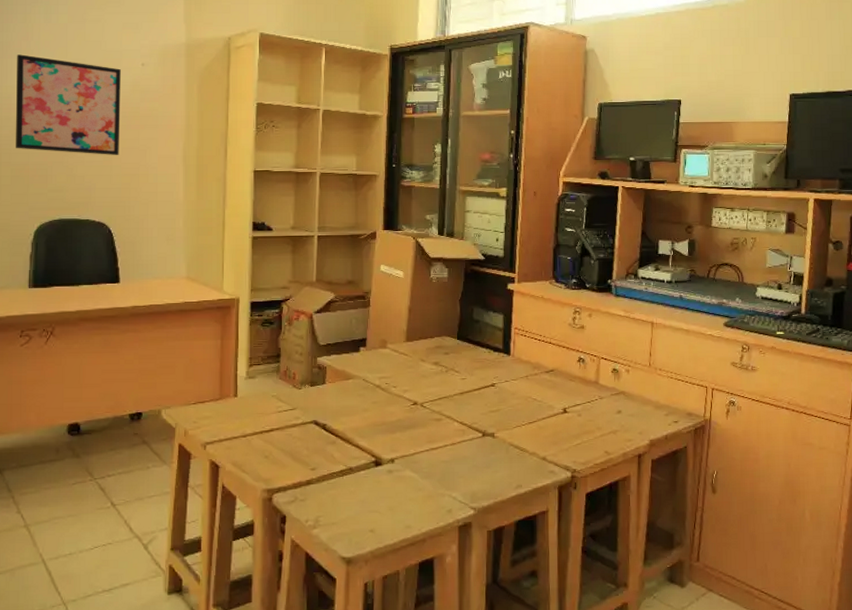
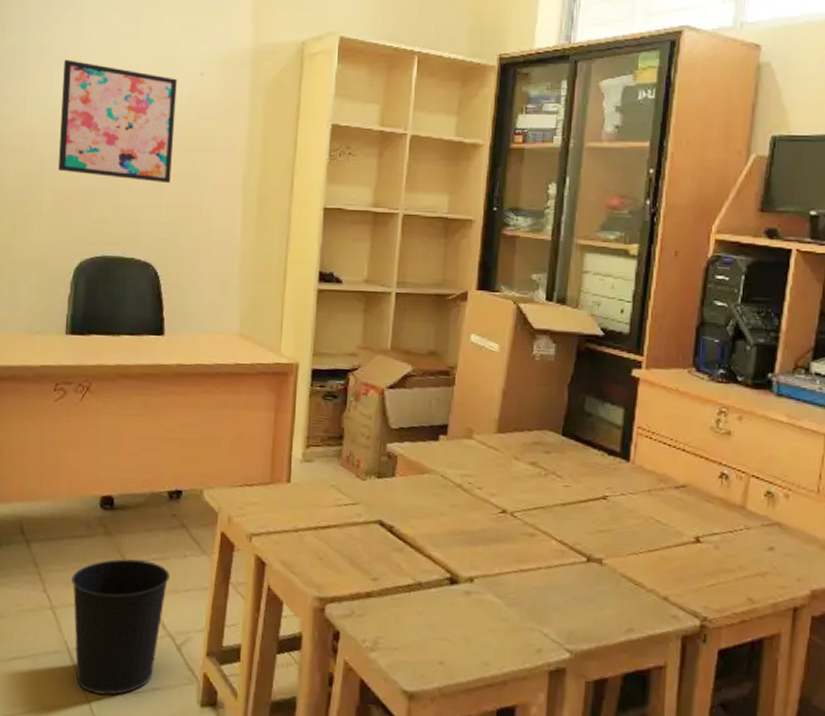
wastebasket: none [44,475,134,596] -> present [72,558,170,695]

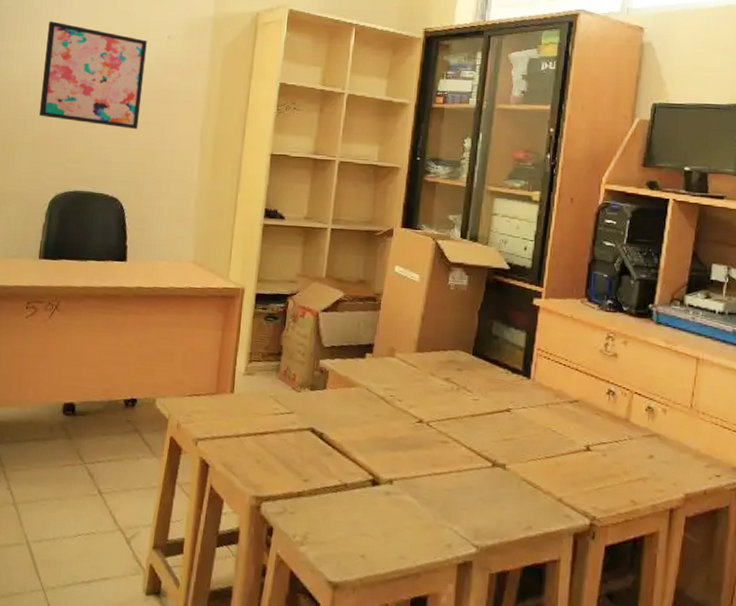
wastebasket: present [72,558,170,695] -> none [33,459,123,584]

